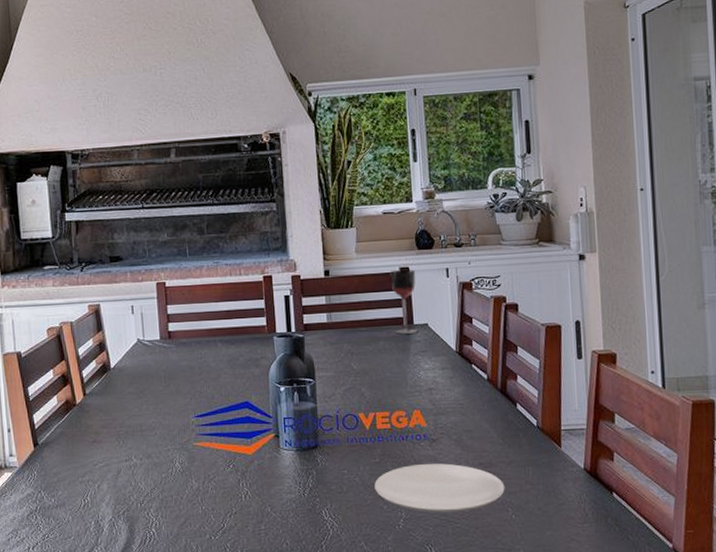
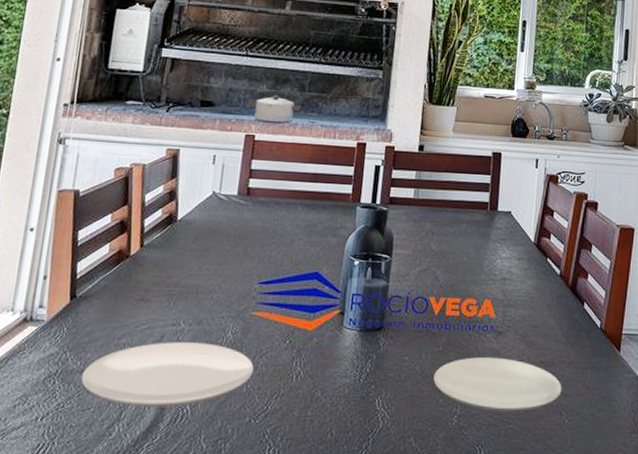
plate: none [57,474,205,533] -> present [81,342,254,408]
cooking pot: none [153,242,203,270] -> present [248,95,301,125]
wineglass: present [390,270,418,334] -> none [479,154,507,220]

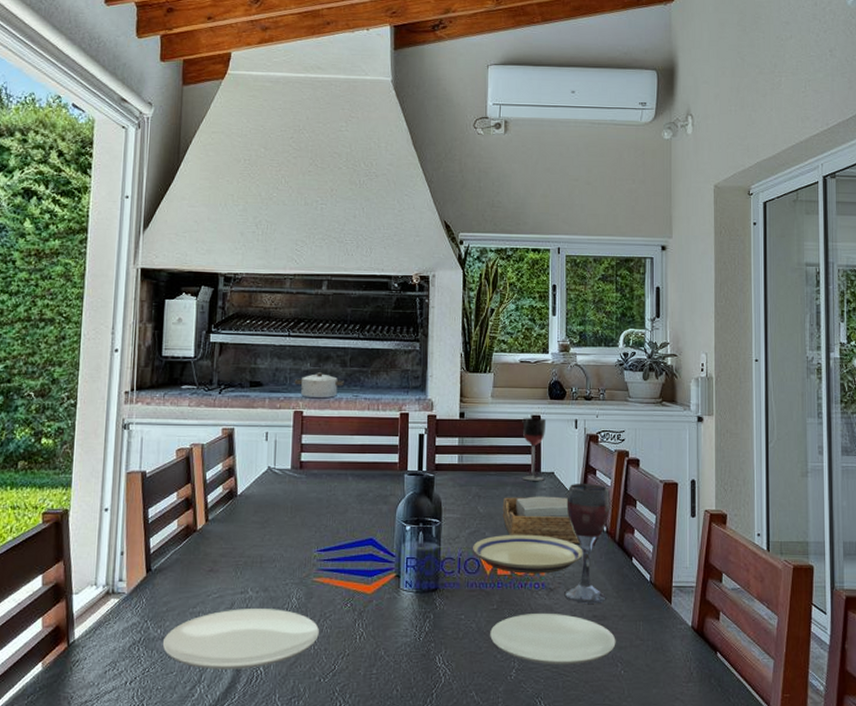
plate: none [422,273,535,316] -> present [473,534,583,574]
napkin holder: none [455,235,532,287] -> present [502,496,580,545]
wineglass: none [479,154,507,220] -> present [522,418,547,481]
cup: none [513,224,566,349] -> present [564,484,611,604]

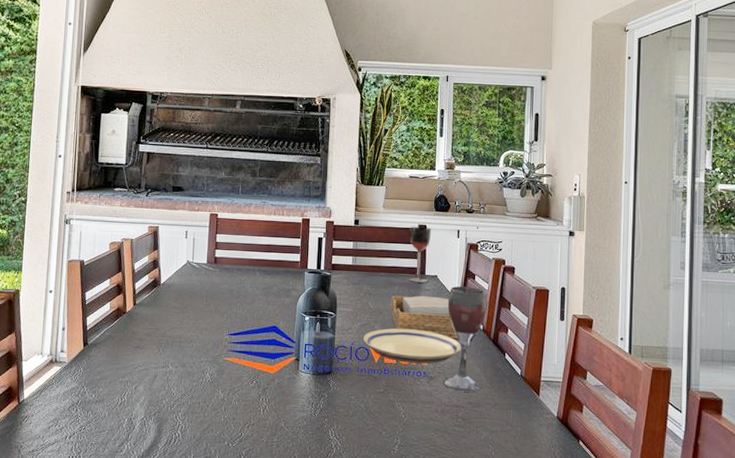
plate: present [162,609,319,669] -> none [96,380,229,432]
cooking pot: present [294,372,344,400] -> none [210,180,254,205]
plate: present [490,612,616,665] -> none [376,397,488,444]

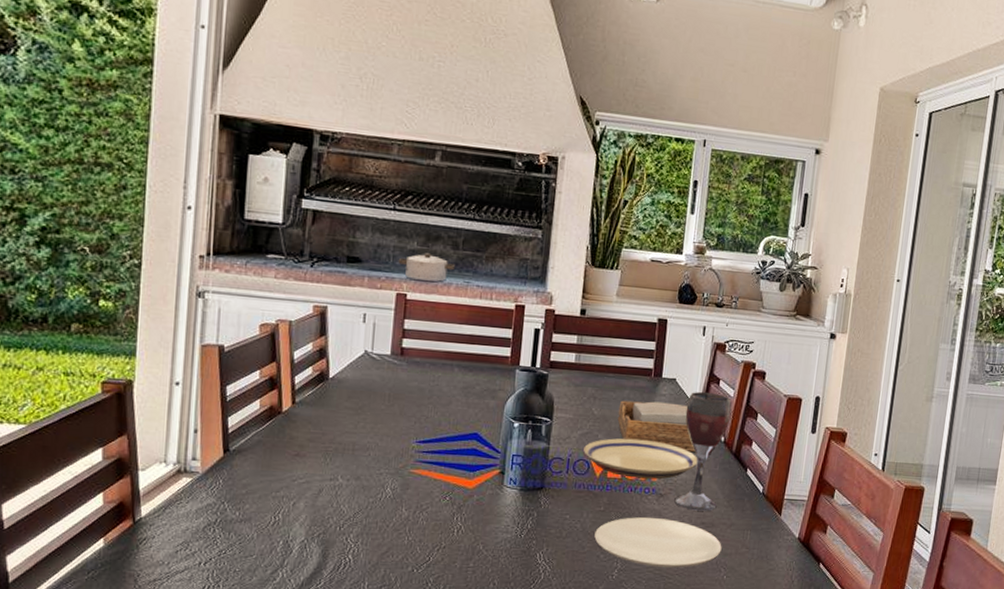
cooking pot: none [210,180,254,205] -> present [398,253,455,284]
plate: none [376,397,488,444] -> present [594,517,722,568]
wineglass: present [409,227,432,283] -> none [642,320,673,387]

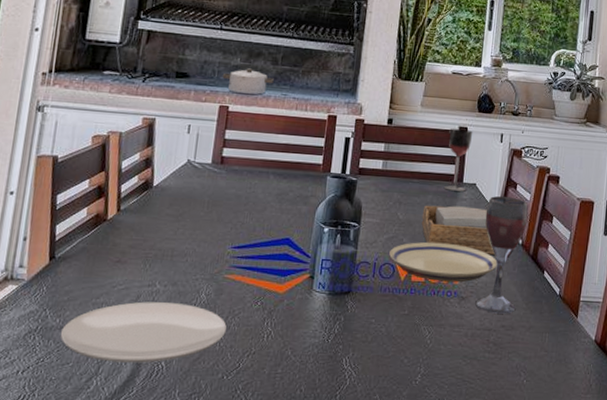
plate: none [241,495,414,556] -> present [60,301,227,363]
plate: present [594,517,722,568] -> none [398,320,522,372]
wineglass: none [642,320,673,387] -> present [444,128,473,192]

